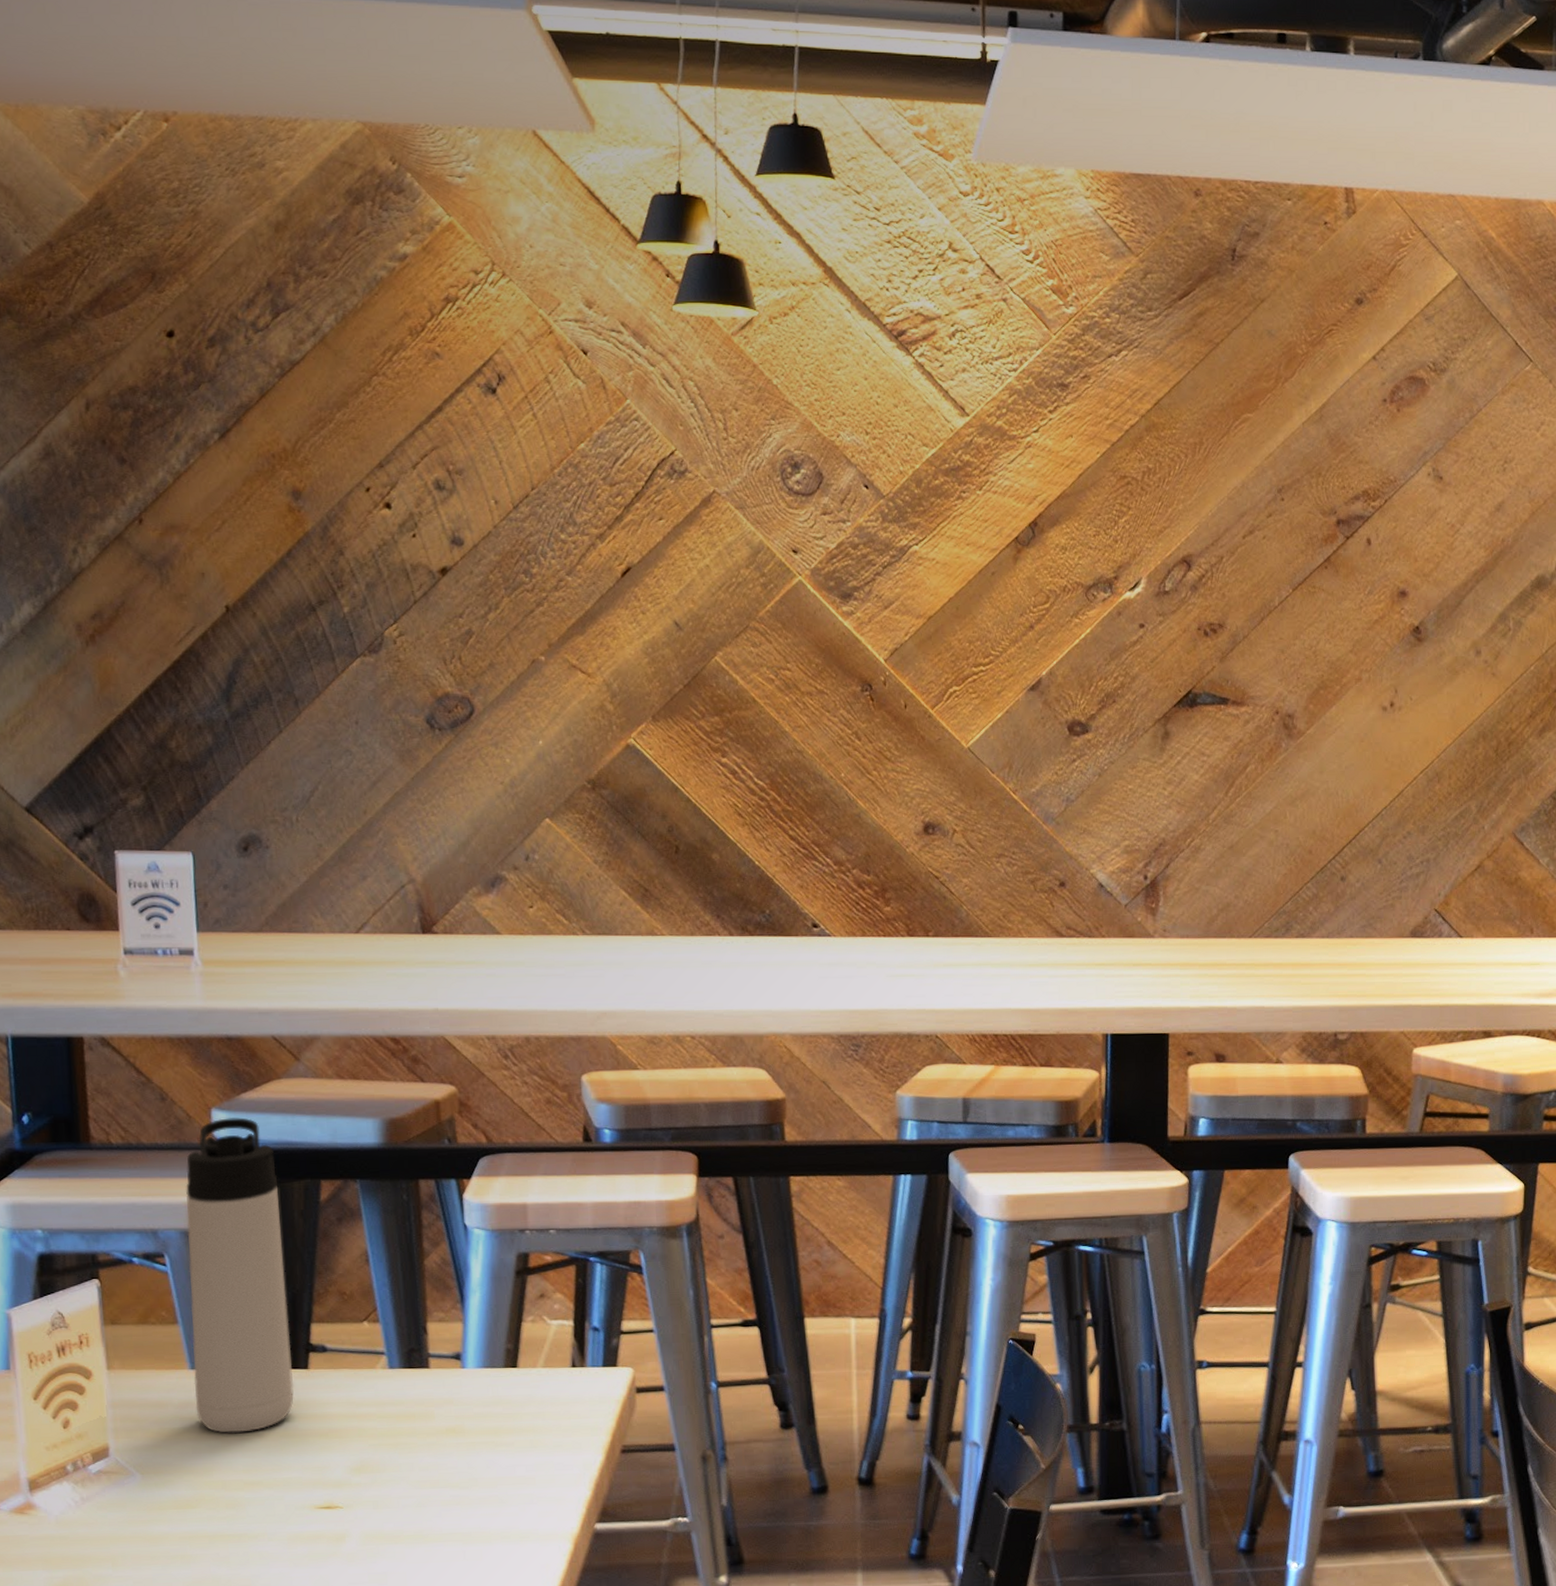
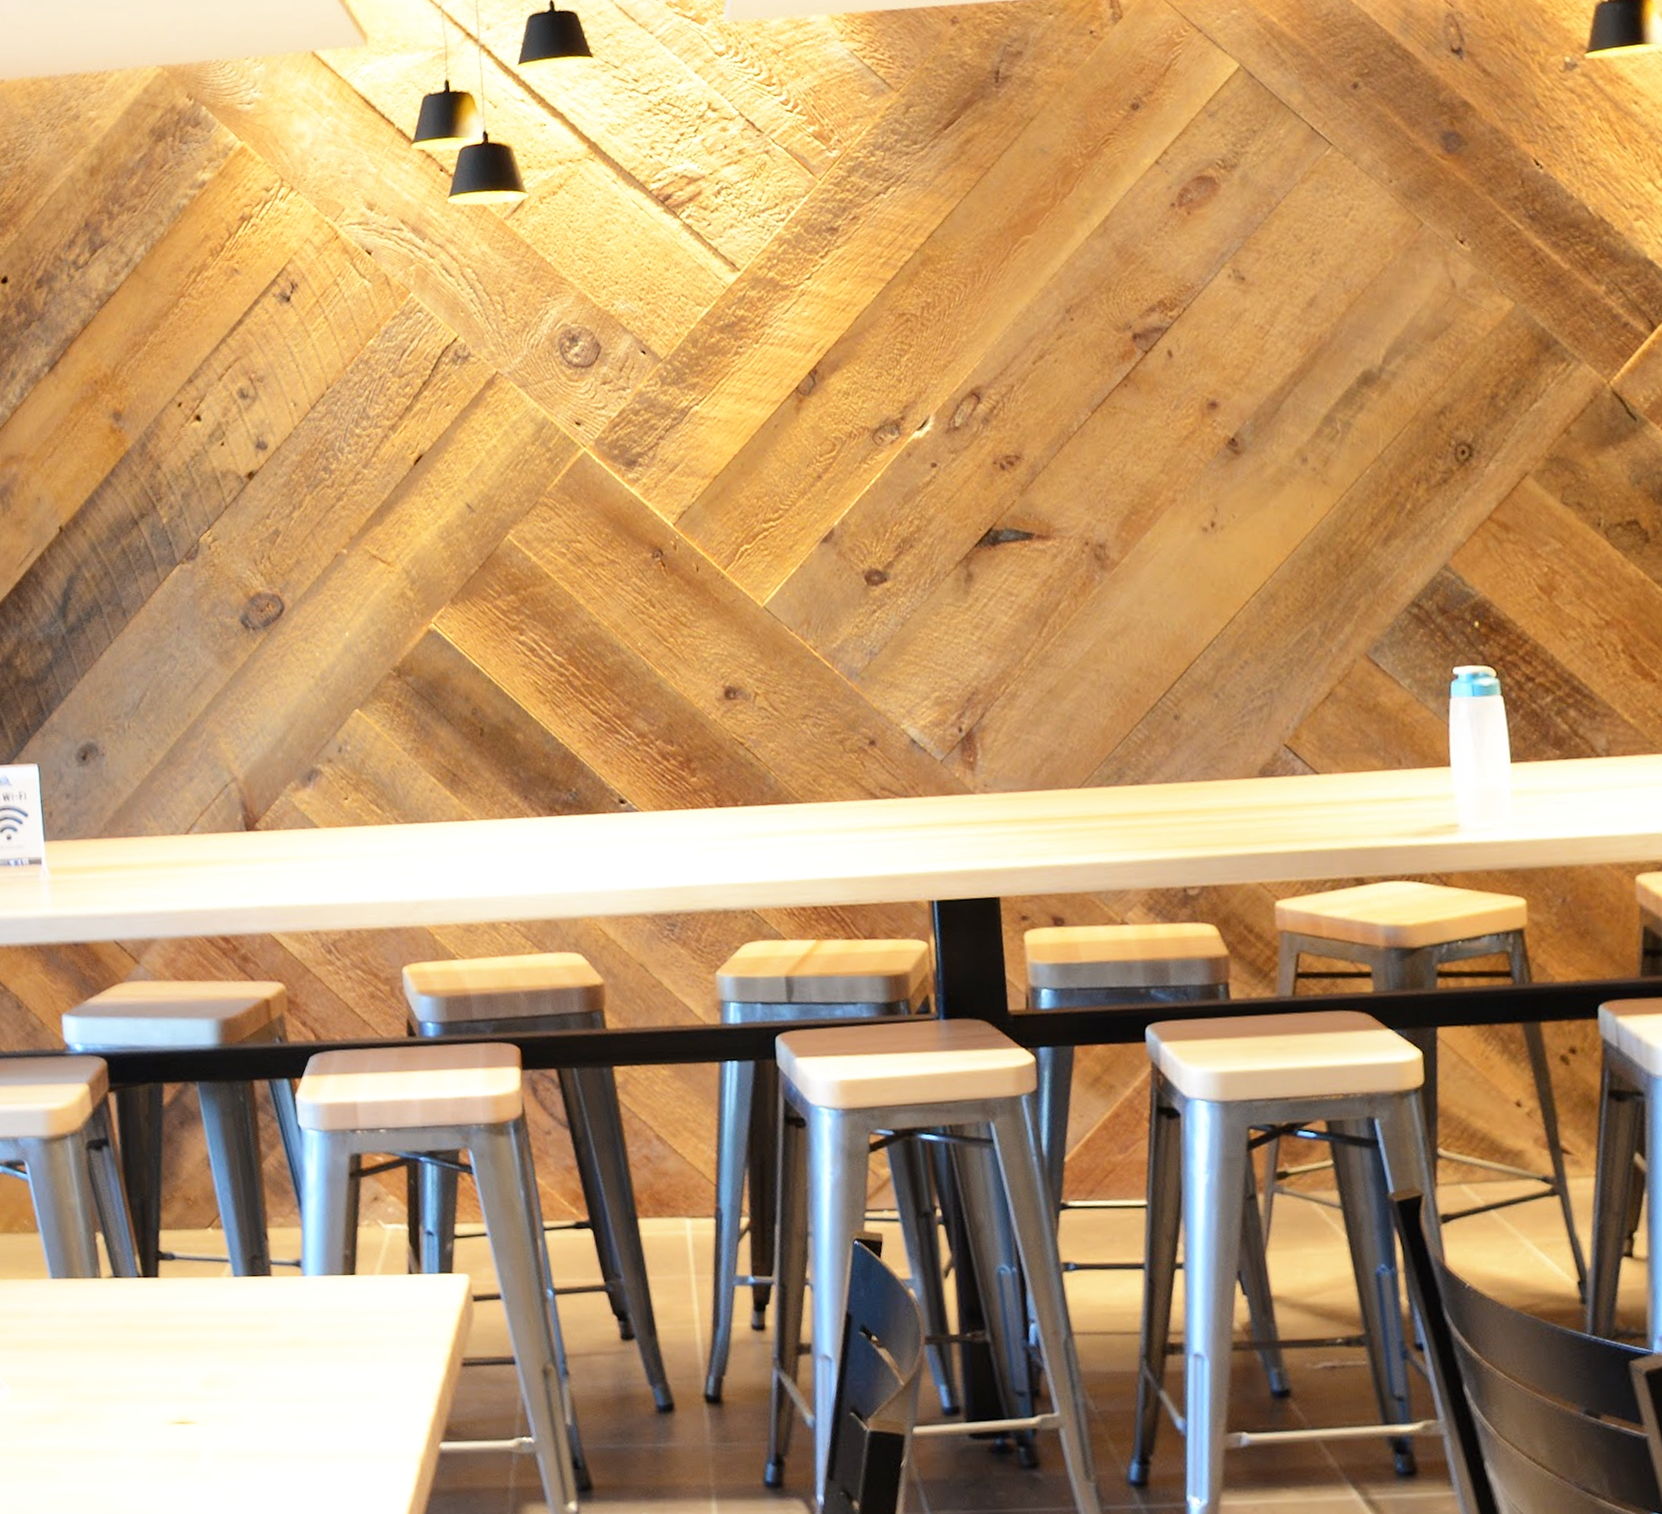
thermos bottle: present [186,1117,294,1433] -> none [42,1023,147,1345]

